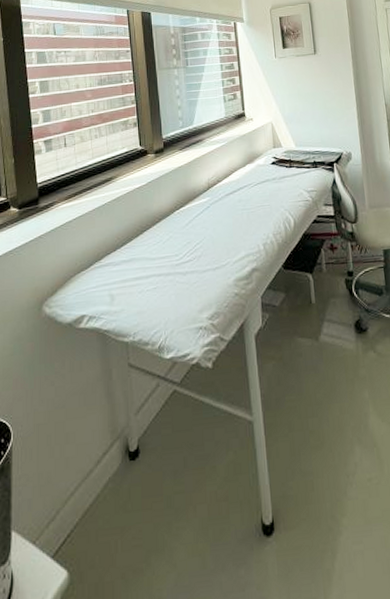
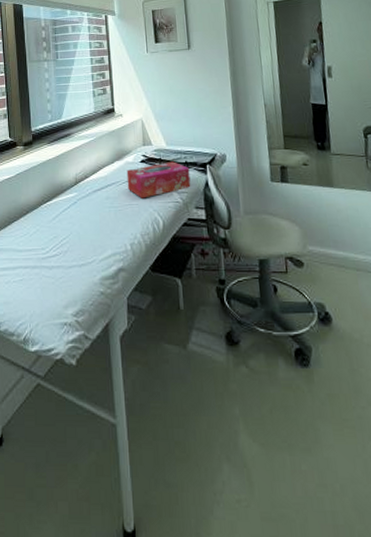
tissue box: none [258,162,320,199] -> present [126,161,191,199]

